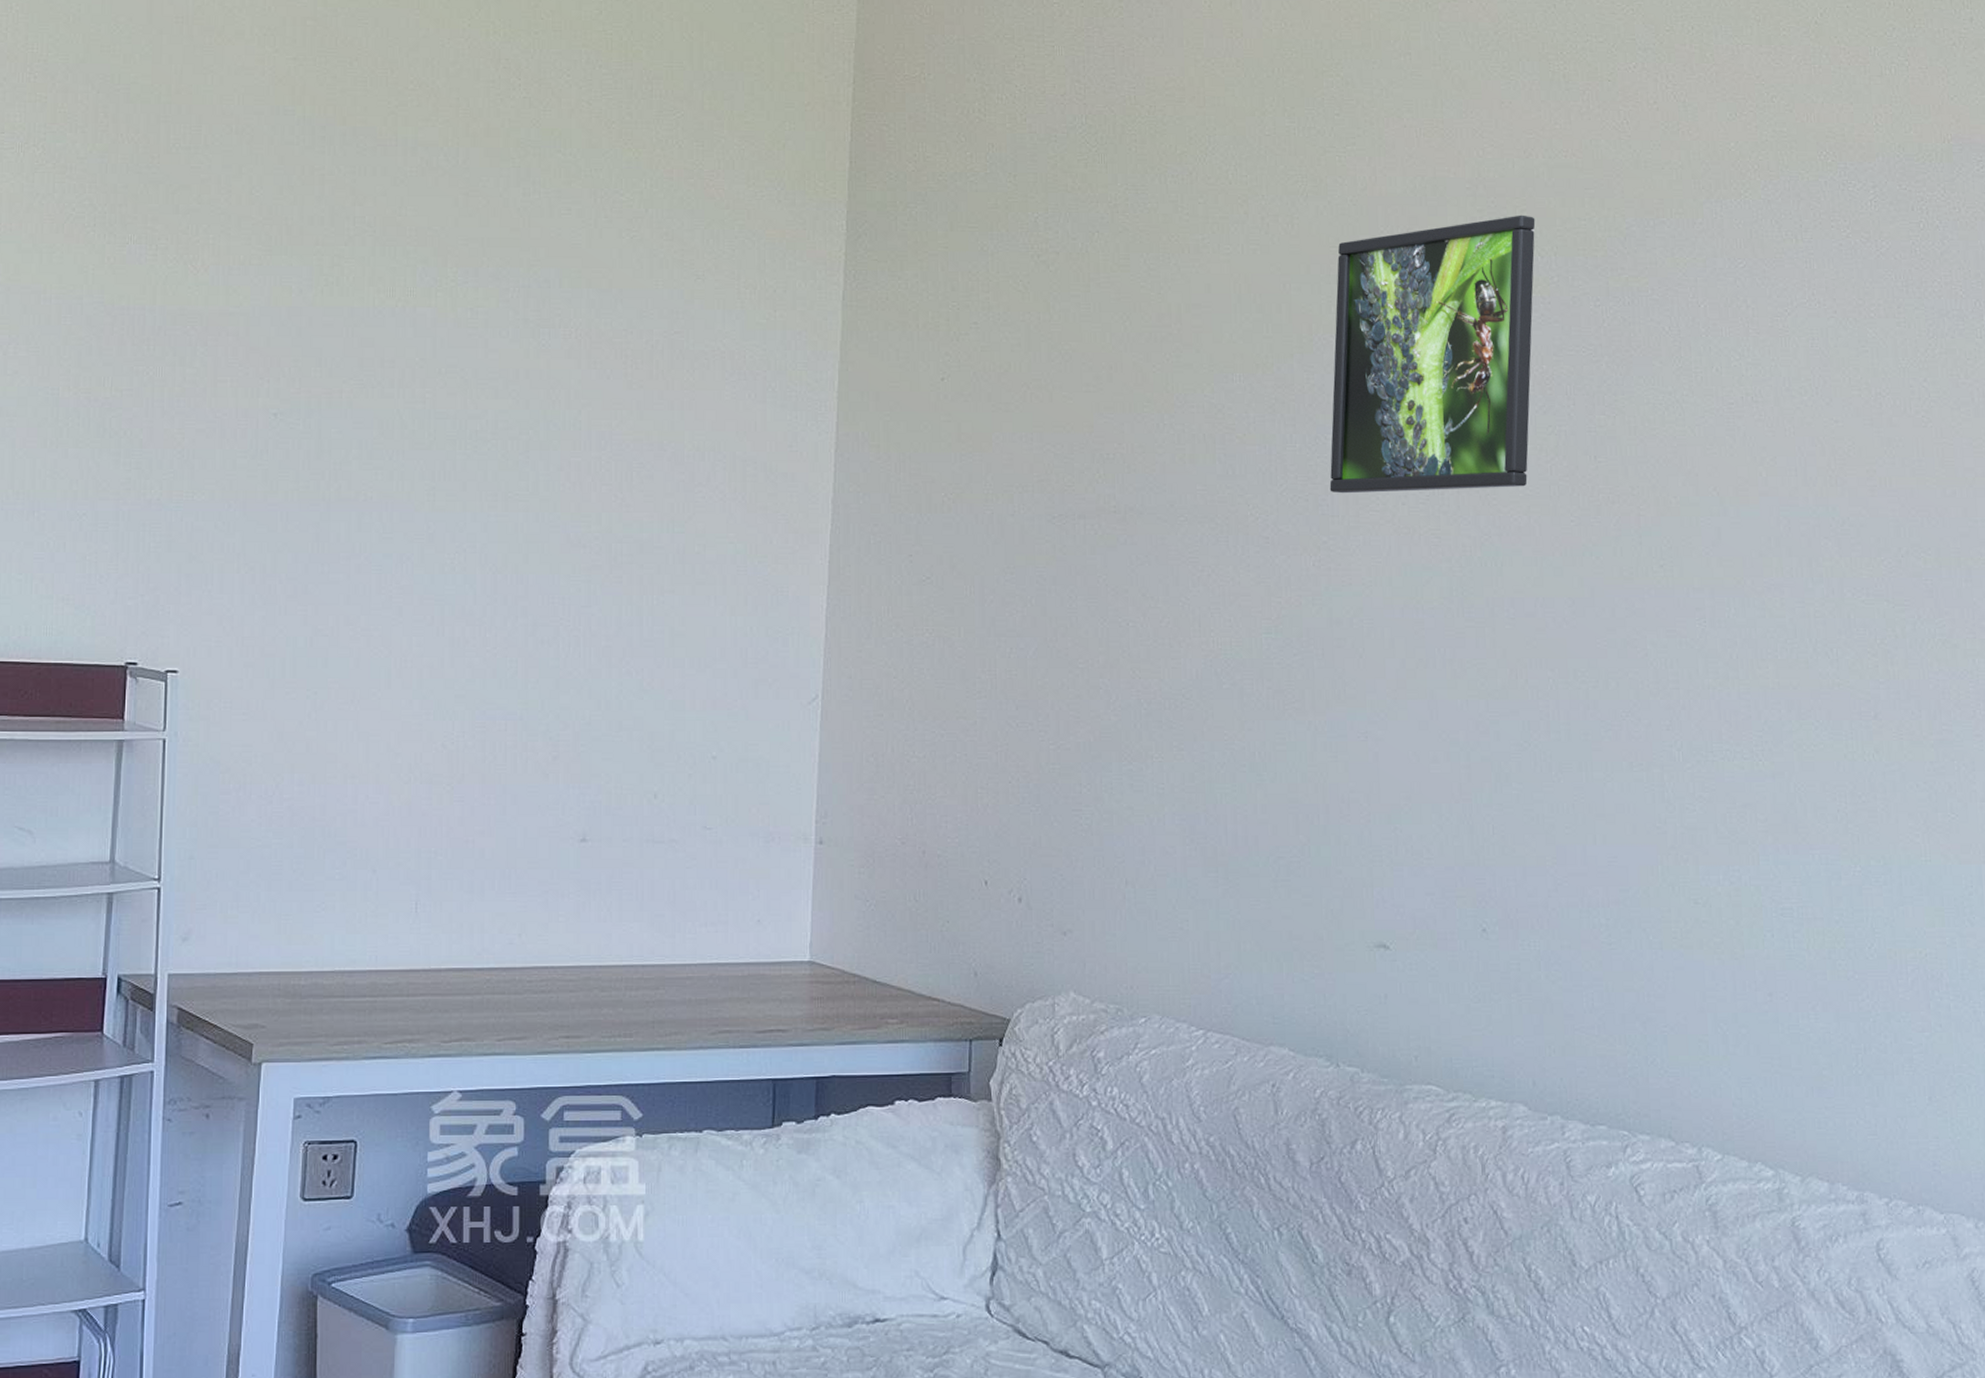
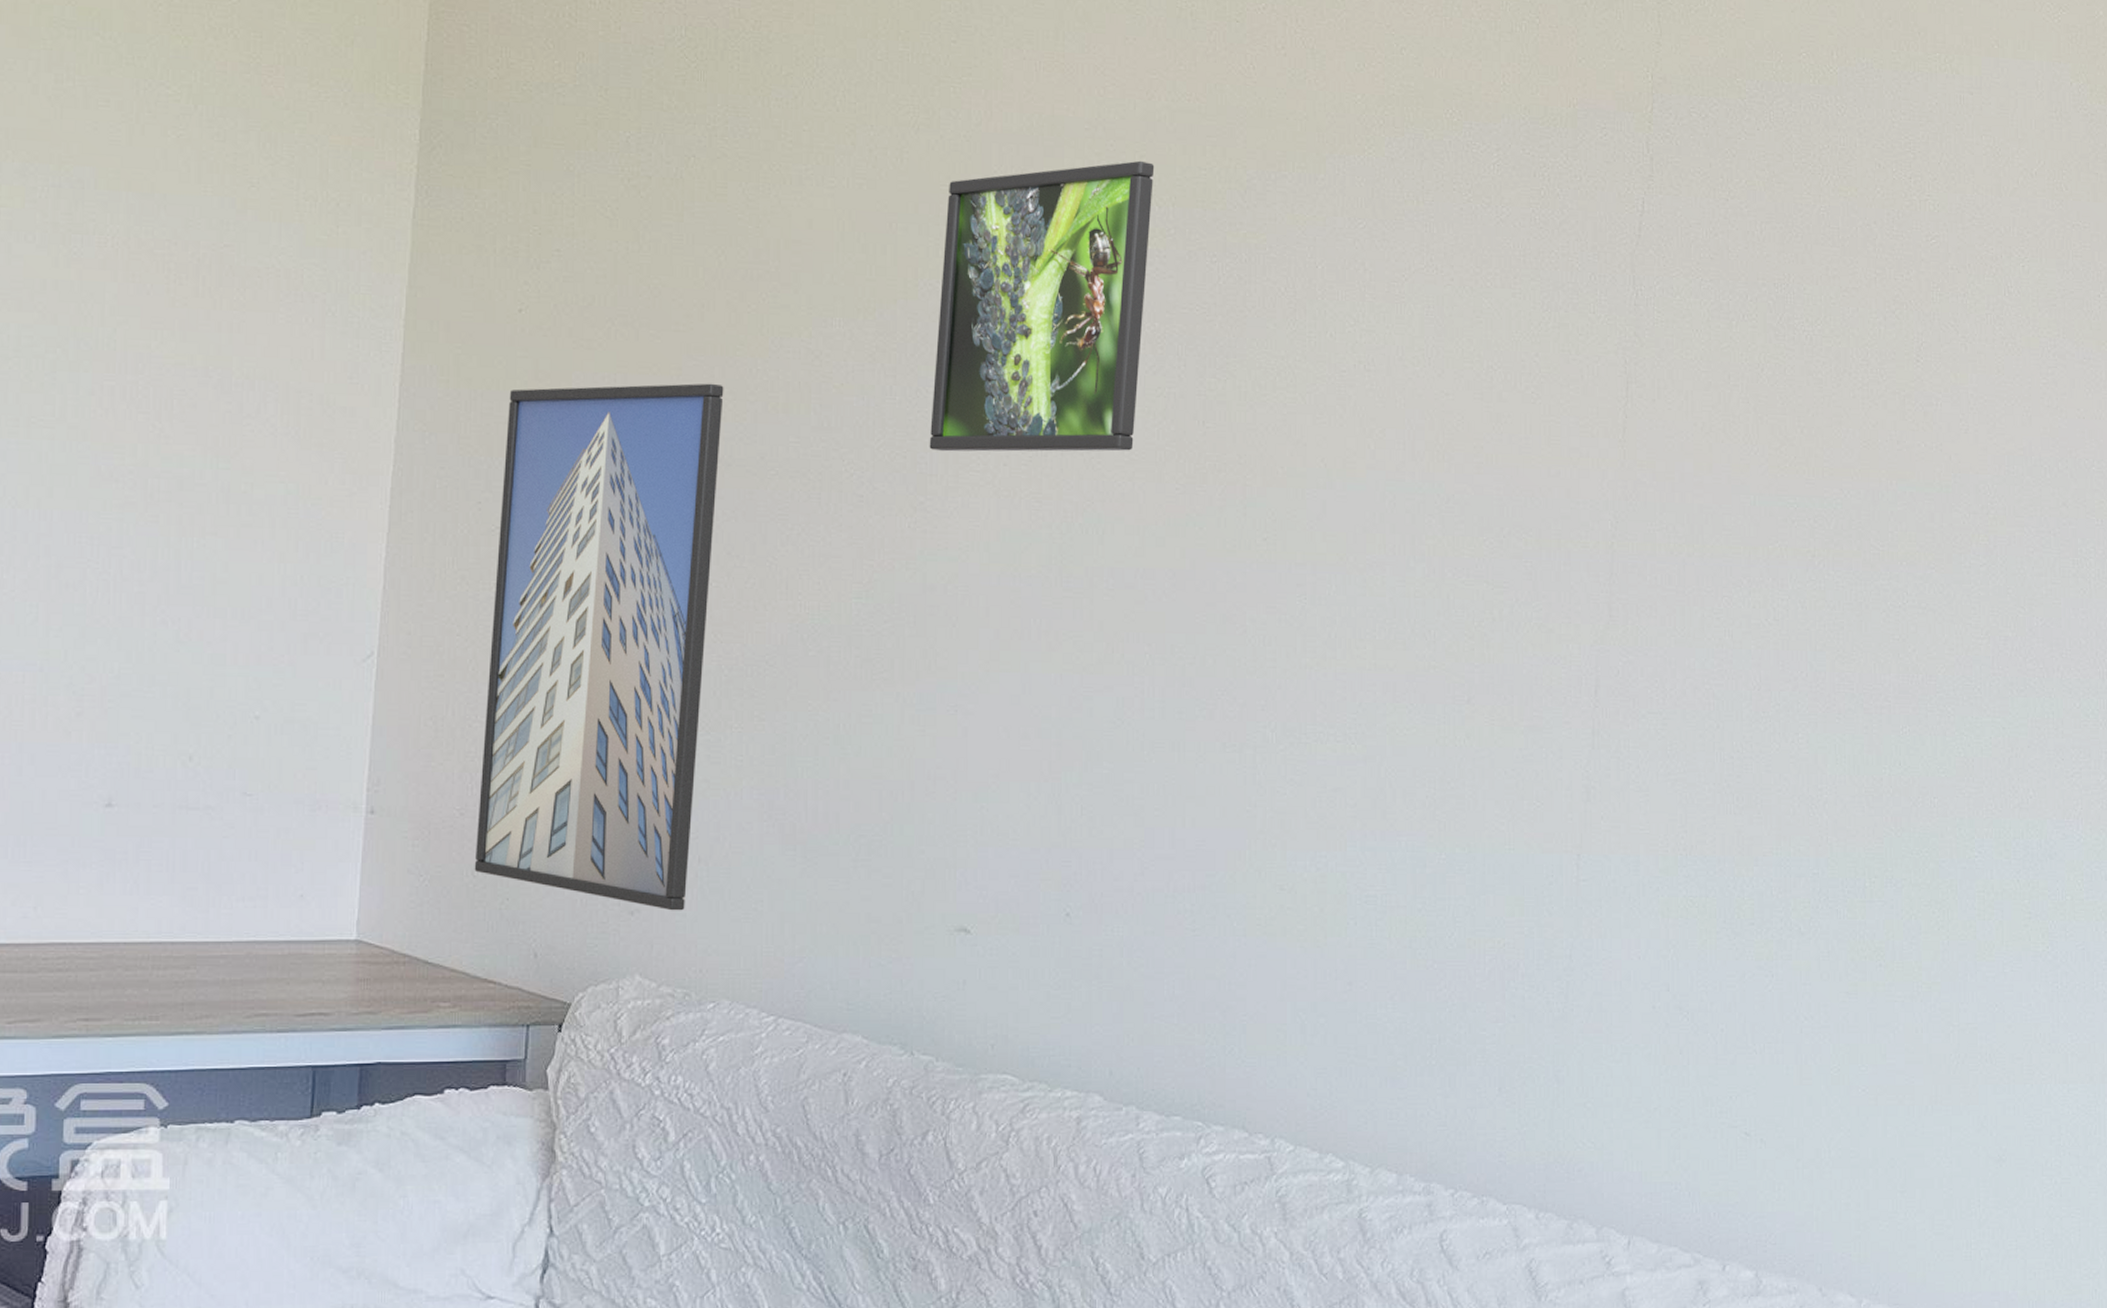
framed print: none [916,438,1134,931] -> present [474,383,724,911]

